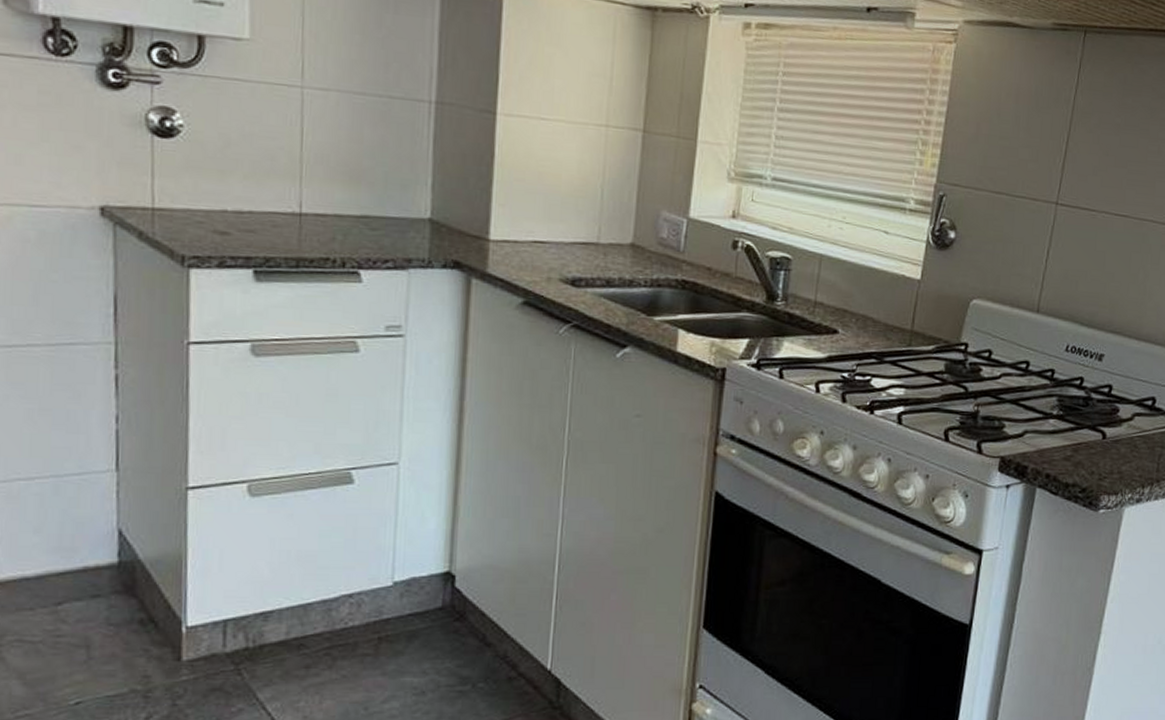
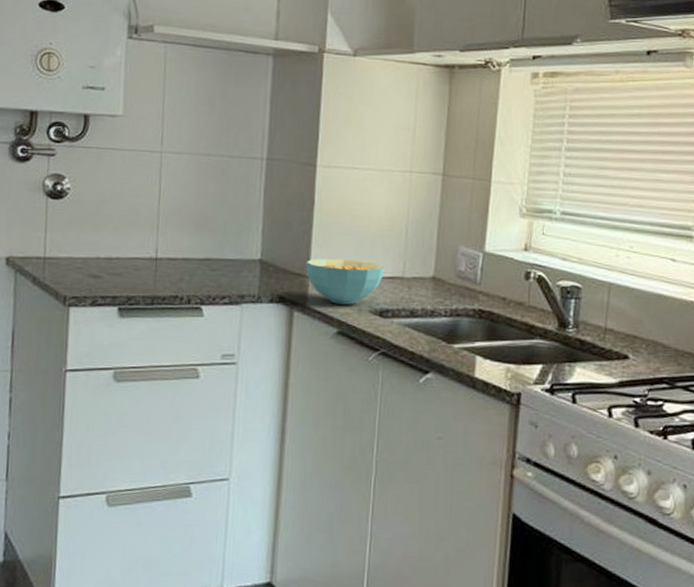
cereal bowl: none [484,219,577,272] -> present [305,258,385,305]

